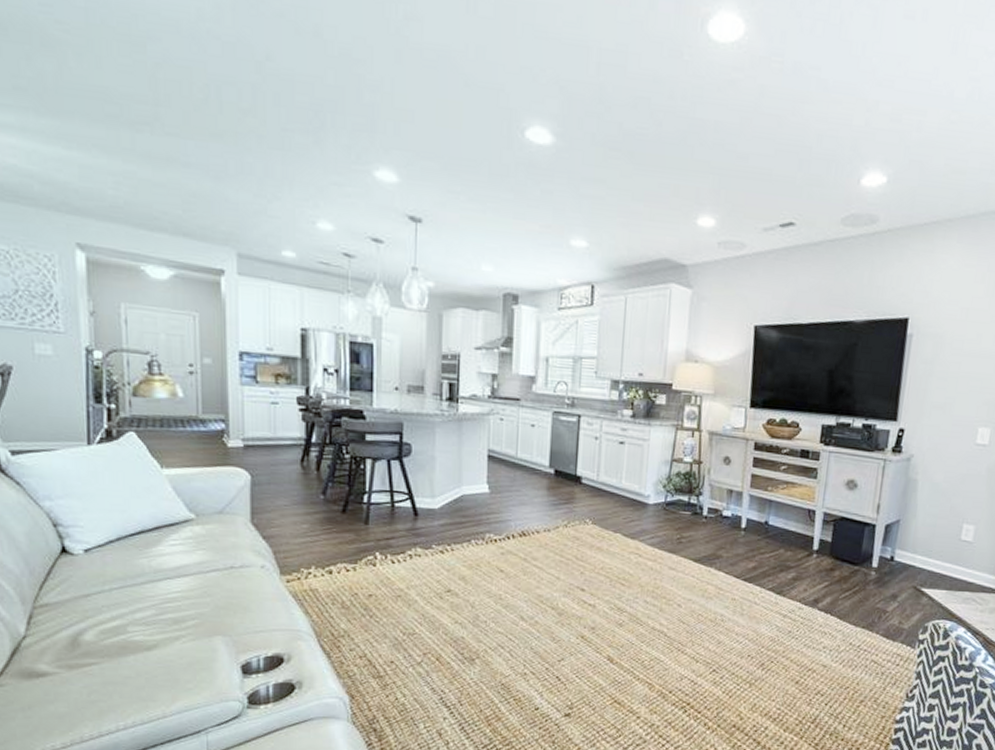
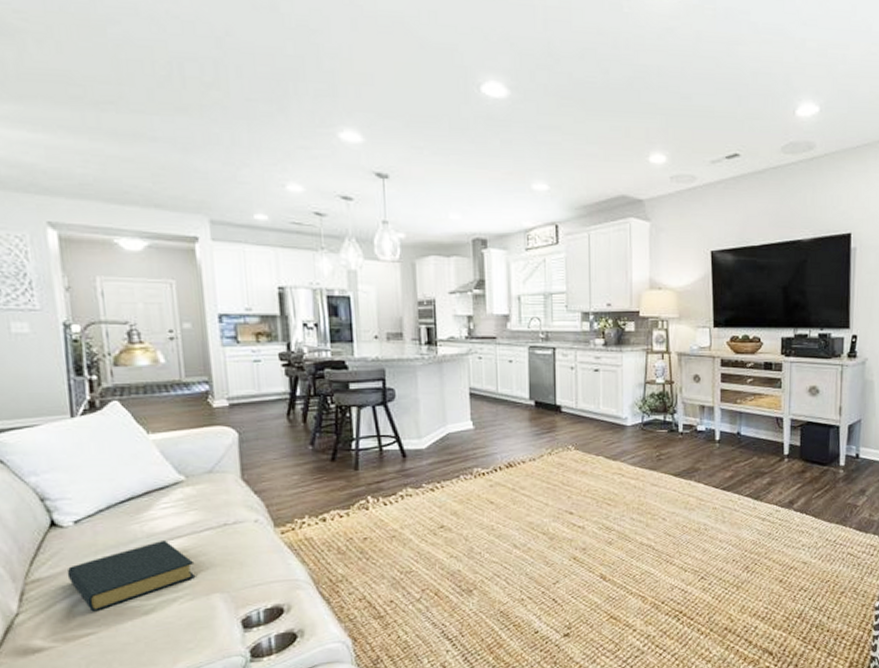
hardback book: none [74,578,200,642] -> present [66,541,196,612]

